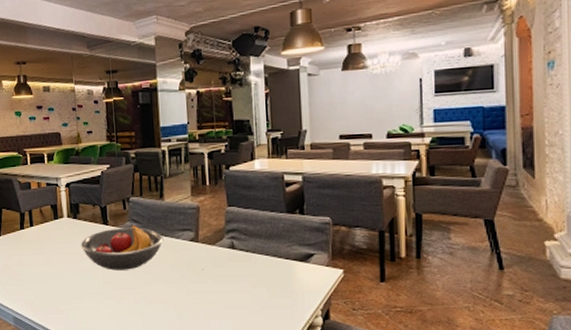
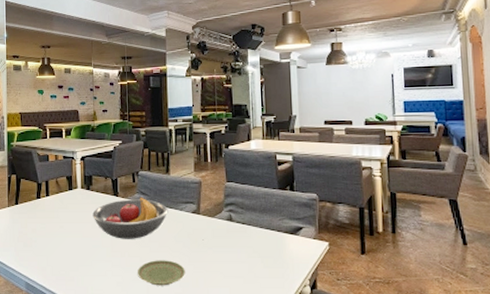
plate: none [131,291,184,319] -> present [137,260,185,286]

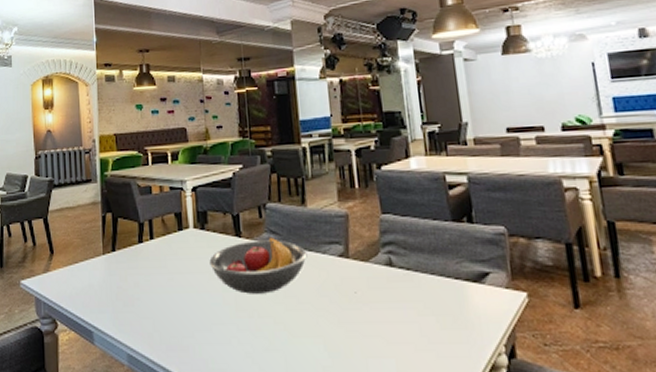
plate: present [137,260,185,286] -> none [270,321,335,357]

